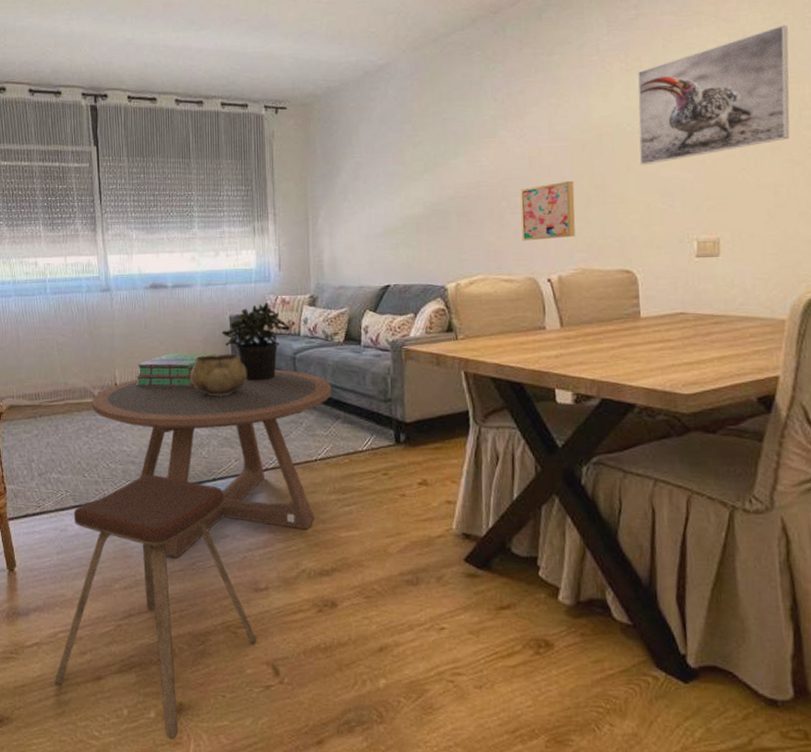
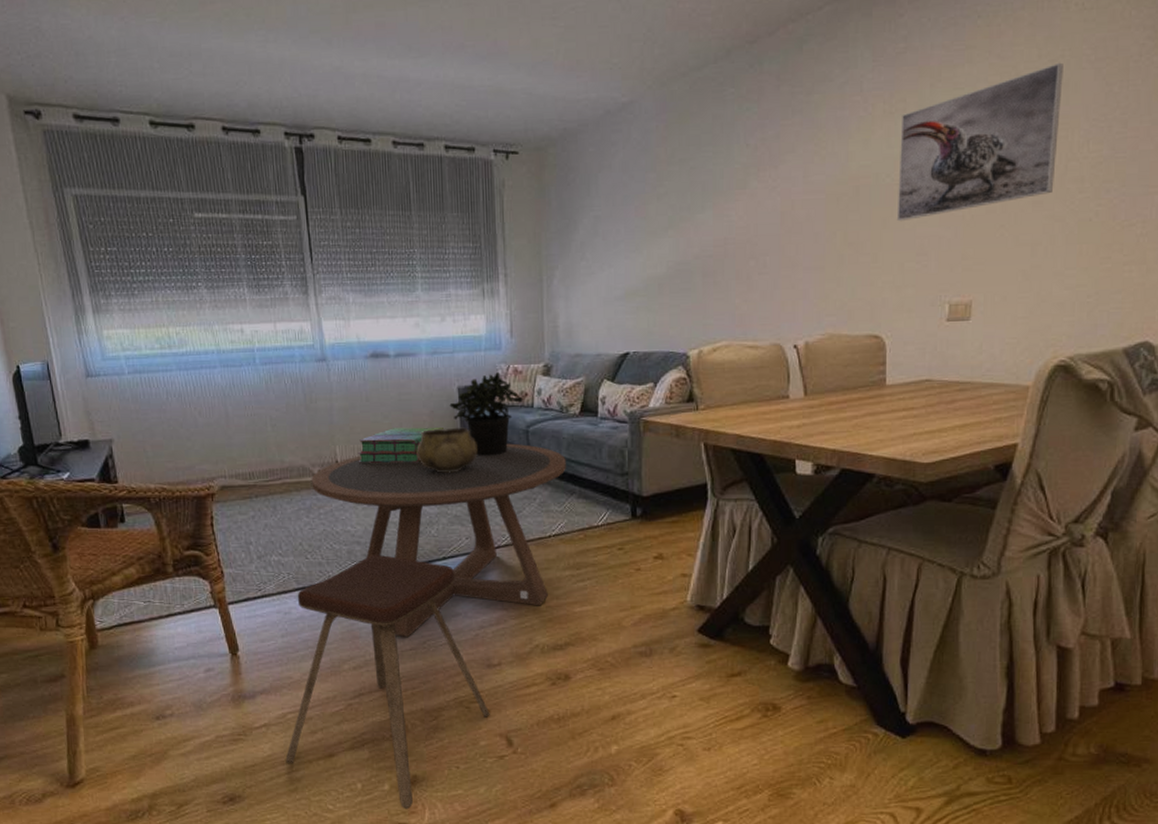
wall art: present [520,180,575,241] -> none [769,237,827,304]

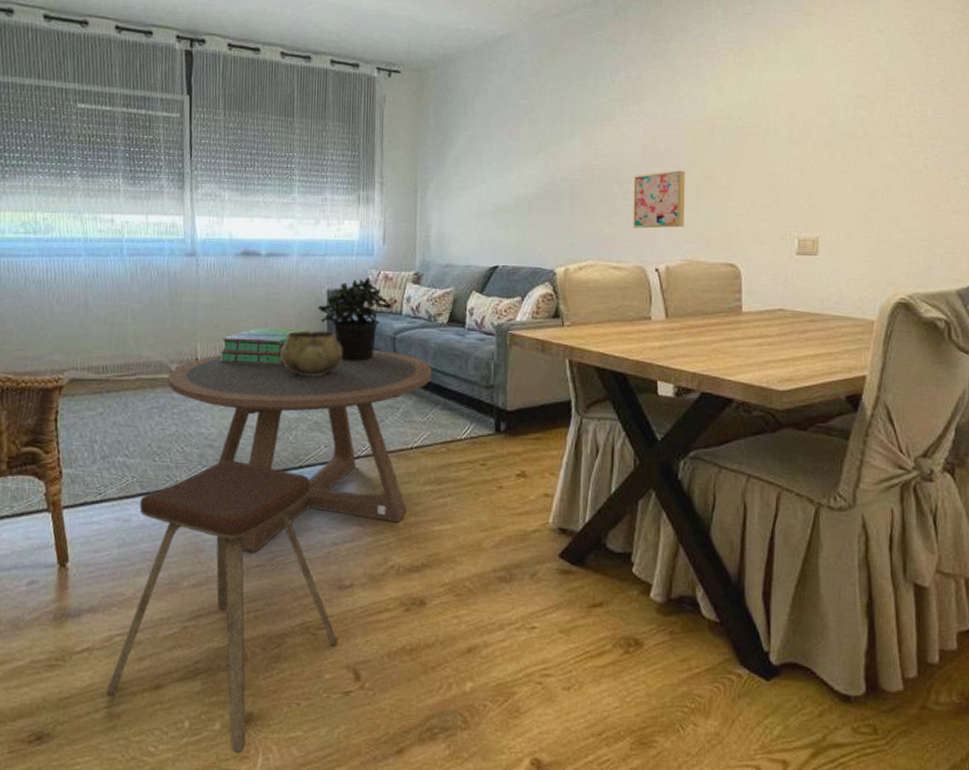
wall art: none [769,237,827,304] -> present [632,170,685,229]
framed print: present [896,62,1063,222] -> none [748,33,889,161]

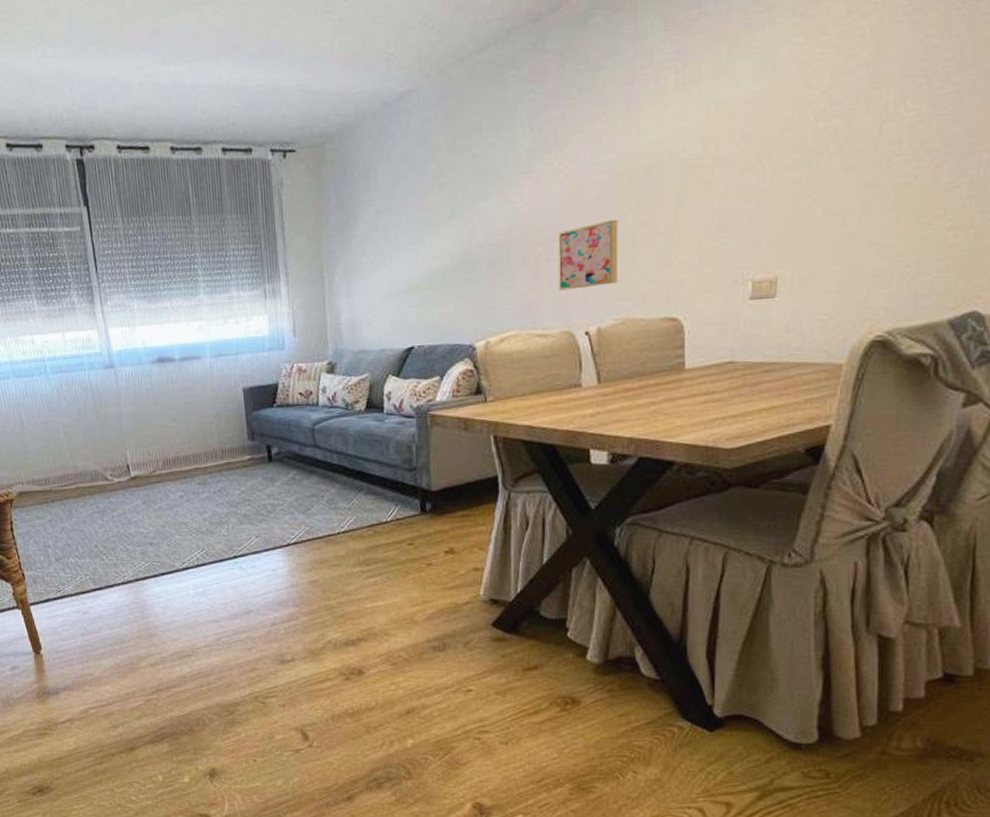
music stool: present [106,459,338,754] -> none [89,554,285,801]
coffee table: present [168,349,432,553] -> none [104,442,353,635]
stack of books: present [219,327,310,365] -> none [147,428,230,466]
decorative bowl: present [280,330,343,377] -> none [204,427,264,473]
potted plant: present [317,278,392,361] -> none [235,372,308,456]

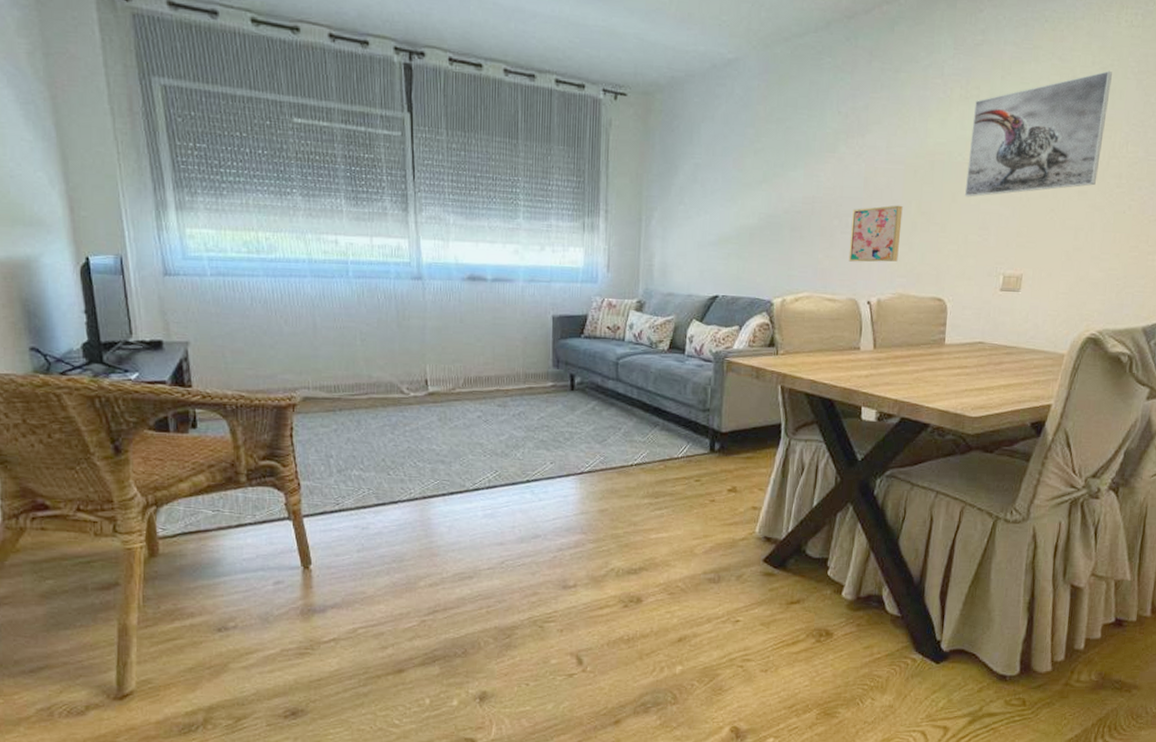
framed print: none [693,16,876,198] -> present [964,70,1112,198]

